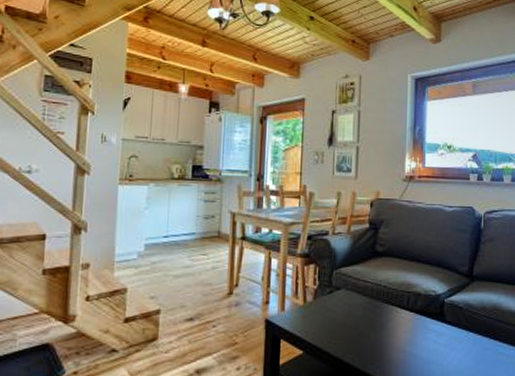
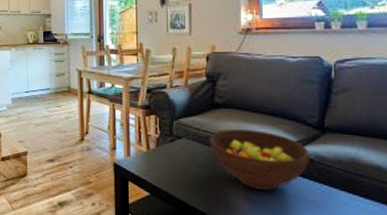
fruit bowl: none [369,279,459,342] -> present [210,129,309,191]

